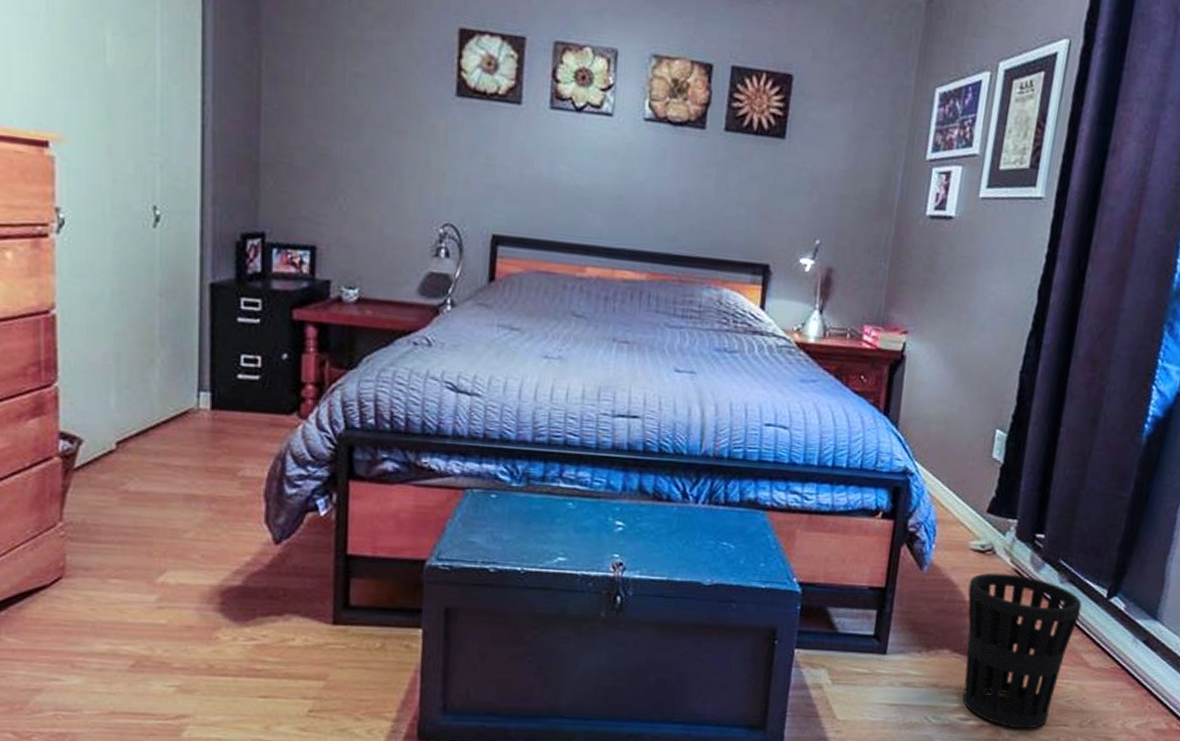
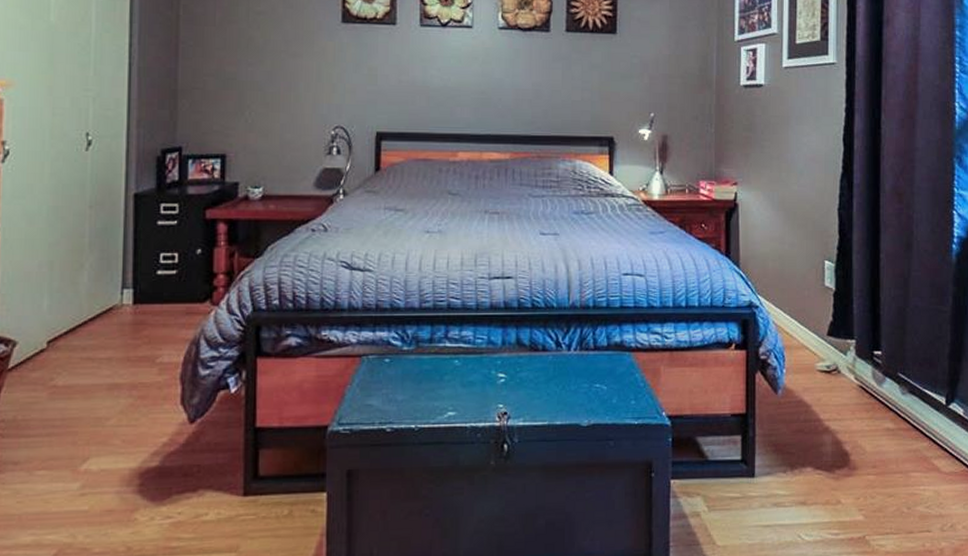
wastebasket: present [962,572,1082,729] -> none [821,390,925,539]

